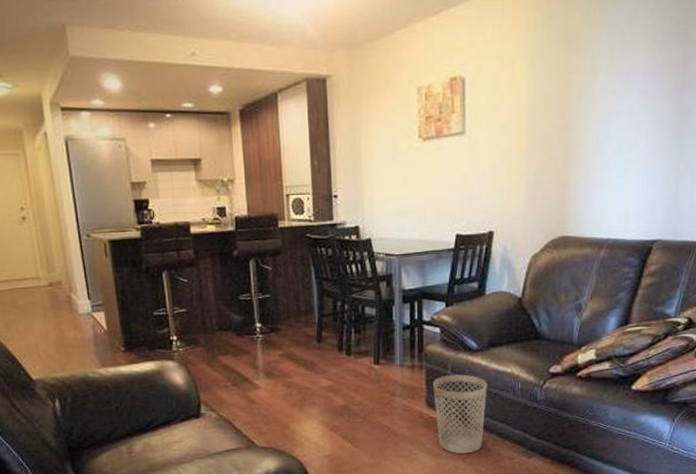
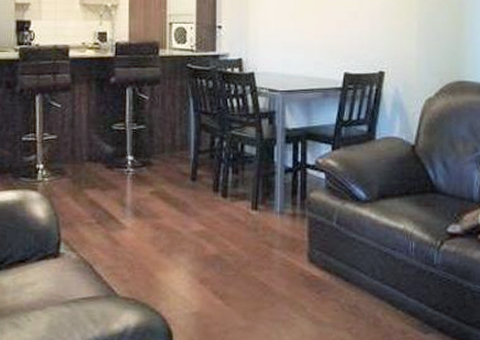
wastebasket: present [432,374,487,454] -> none [315,227,377,323]

